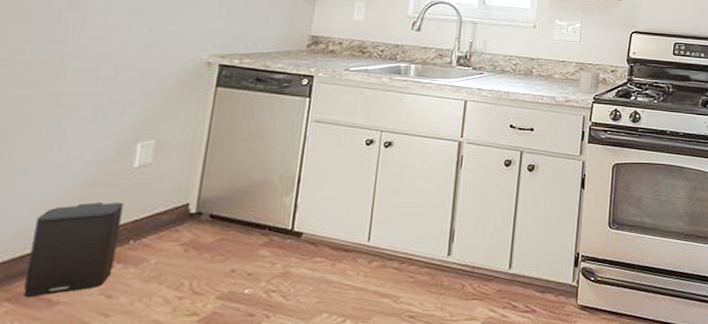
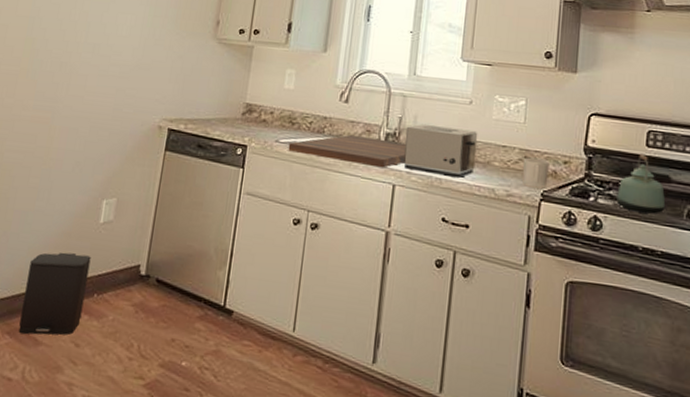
cutting board: none [358,59,477,87] -> present [288,134,407,169]
toaster: none [474,46,541,91] -> present [403,123,478,179]
kettle: none [651,60,687,105] -> present [616,153,666,214]

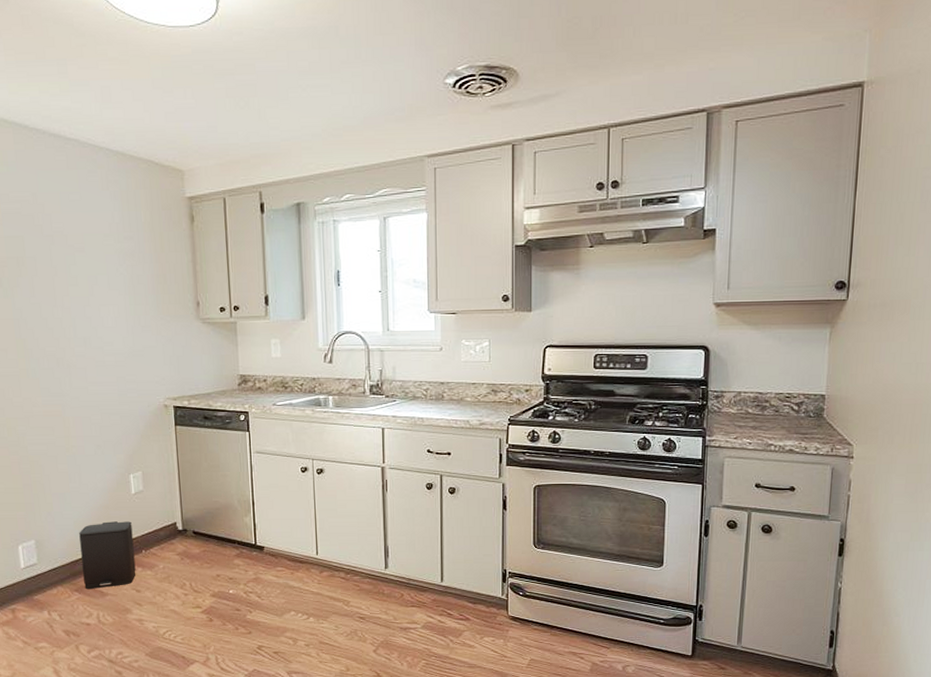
cutting board: present [288,134,407,169] -> none [285,390,390,416]
toaster: present [403,123,478,179] -> none [387,372,451,416]
mug: present [521,157,550,189] -> none [491,390,513,415]
kettle: present [616,153,666,214] -> none [571,374,612,424]

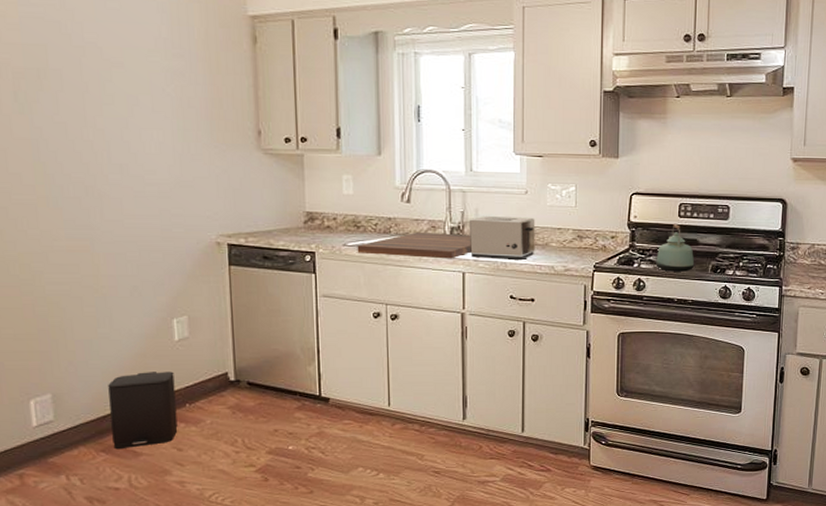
cutting board: none [285,390,390,416] -> present [357,231,471,259]
toaster: none [387,372,451,416] -> present [469,215,535,261]
kettle: none [571,374,612,424] -> present [656,223,695,272]

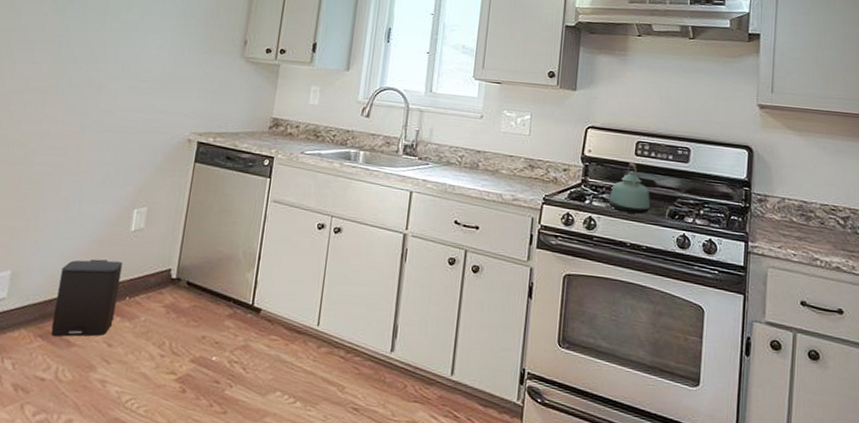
cutting board: present [357,231,471,259] -> none [312,146,423,177]
toaster: present [469,215,535,261] -> none [420,136,488,185]

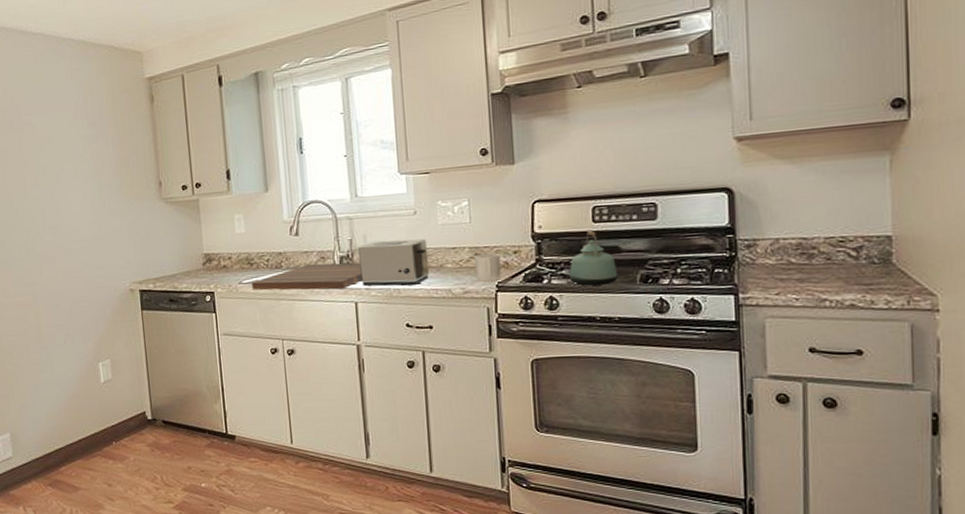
pedal bin: present [51,259,123,337] -> none [51,411,107,483]
cutting board: none [312,146,423,177] -> present [251,262,363,291]
toaster: none [420,136,488,185] -> present [357,238,430,287]
mug: none [526,165,551,193] -> present [474,253,501,282]

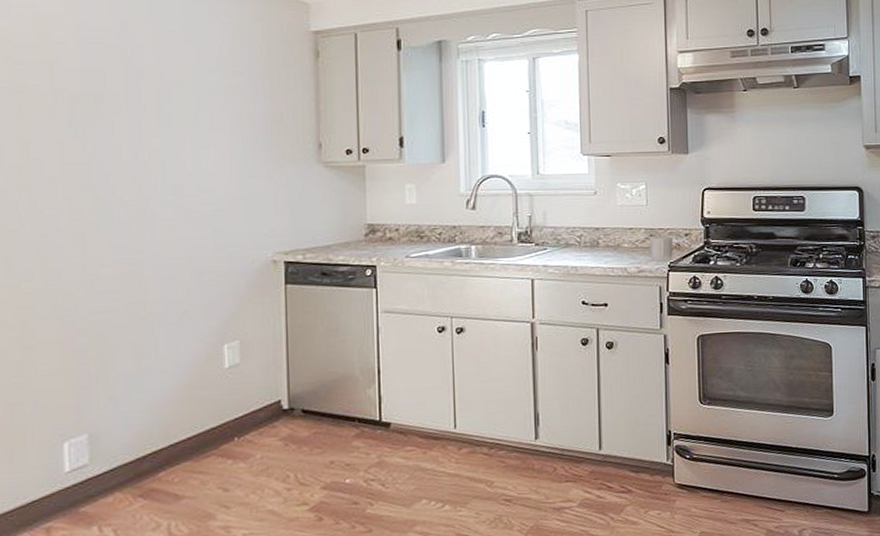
cutting board: present [251,262,363,291] -> none [420,239,540,266]
toaster: present [357,238,430,287] -> none [536,218,607,265]
kettle: present [569,229,619,286] -> none [732,217,773,268]

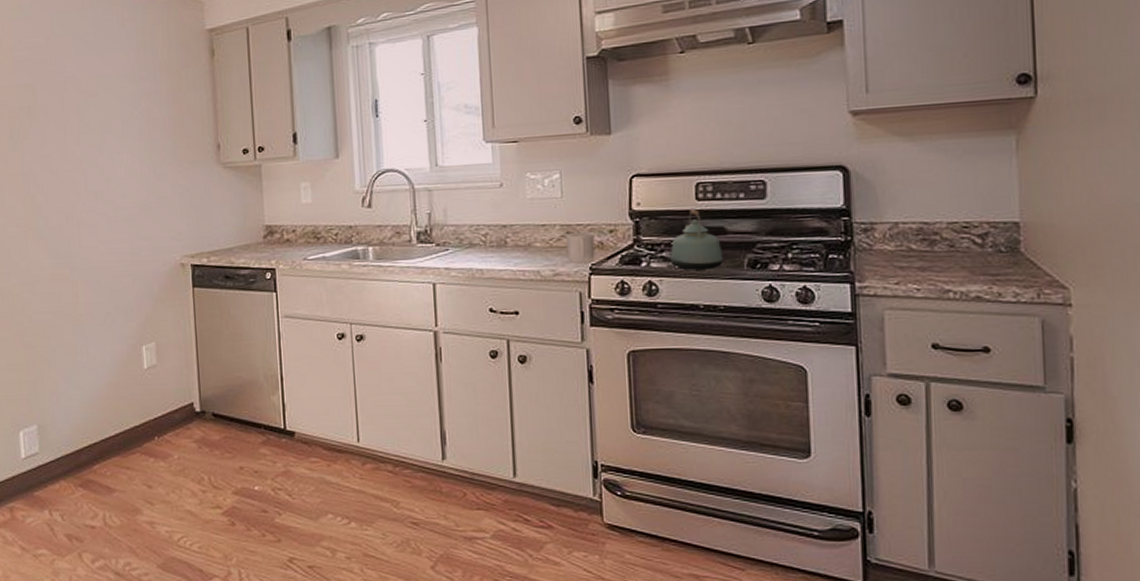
kettle: none [732,217,773,268] -> present [670,208,724,270]

